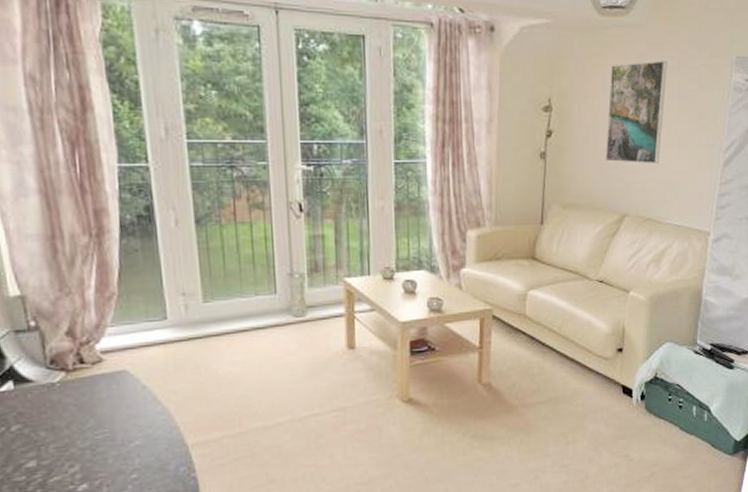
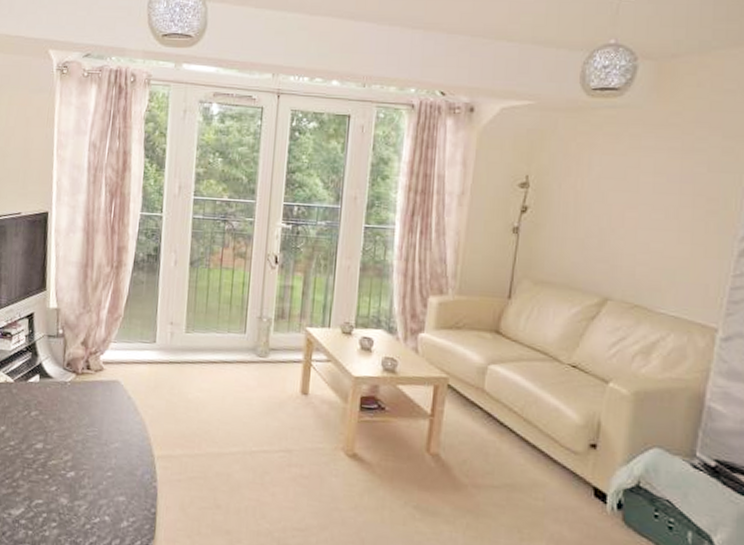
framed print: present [605,60,667,165] -> none [586,141,668,249]

